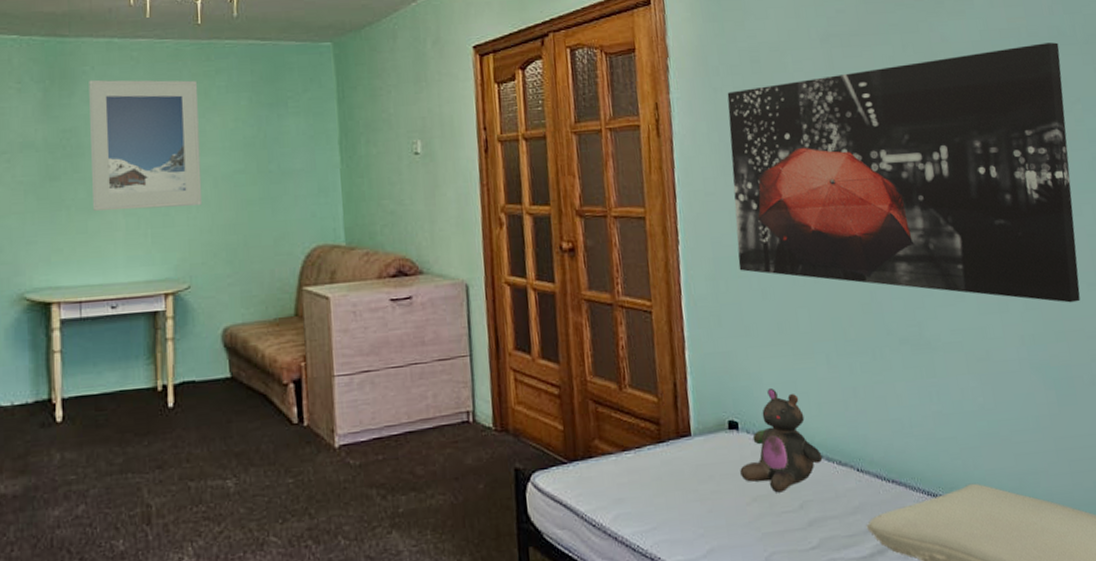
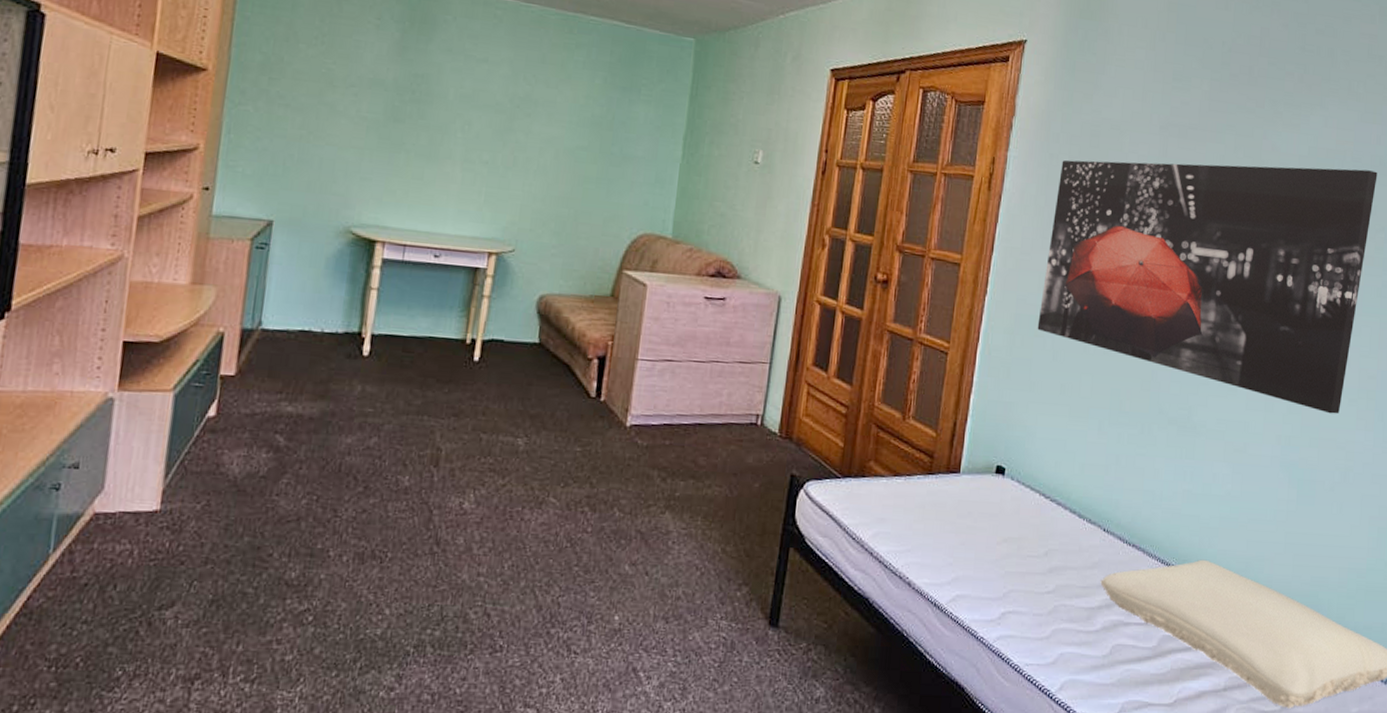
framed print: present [89,79,203,211] -> none [432,29,557,175]
stuffed bear: present [740,387,823,493] -> none [997,442,1075,538]

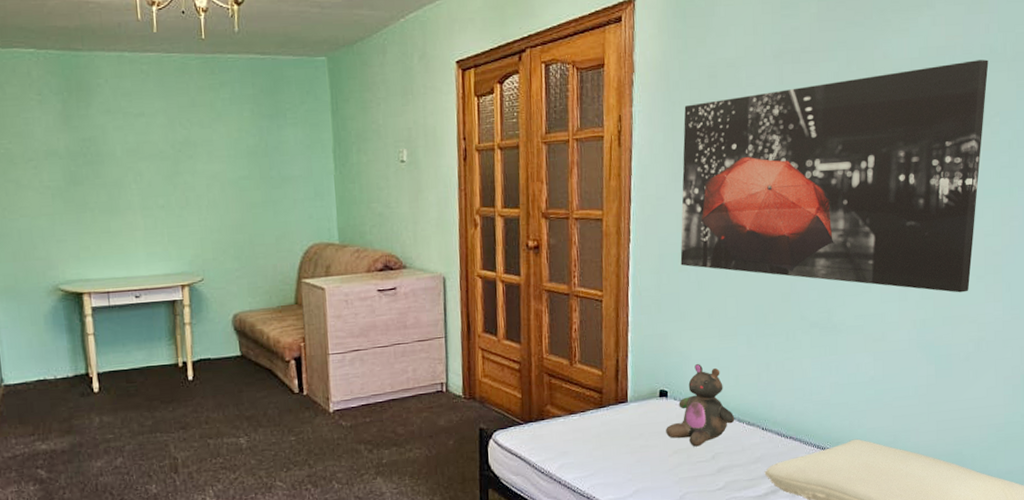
stuffed bear: none [997,442,1075,538] -> present [666,363,735,447]

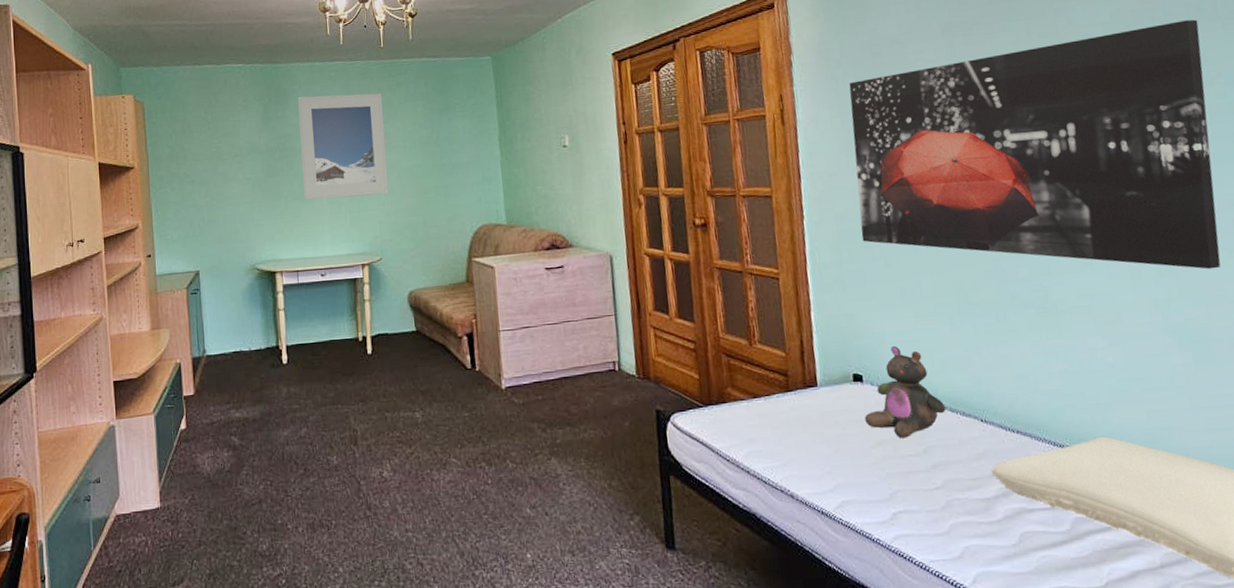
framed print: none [103,92,212,213] -> present [298,93,389,200]

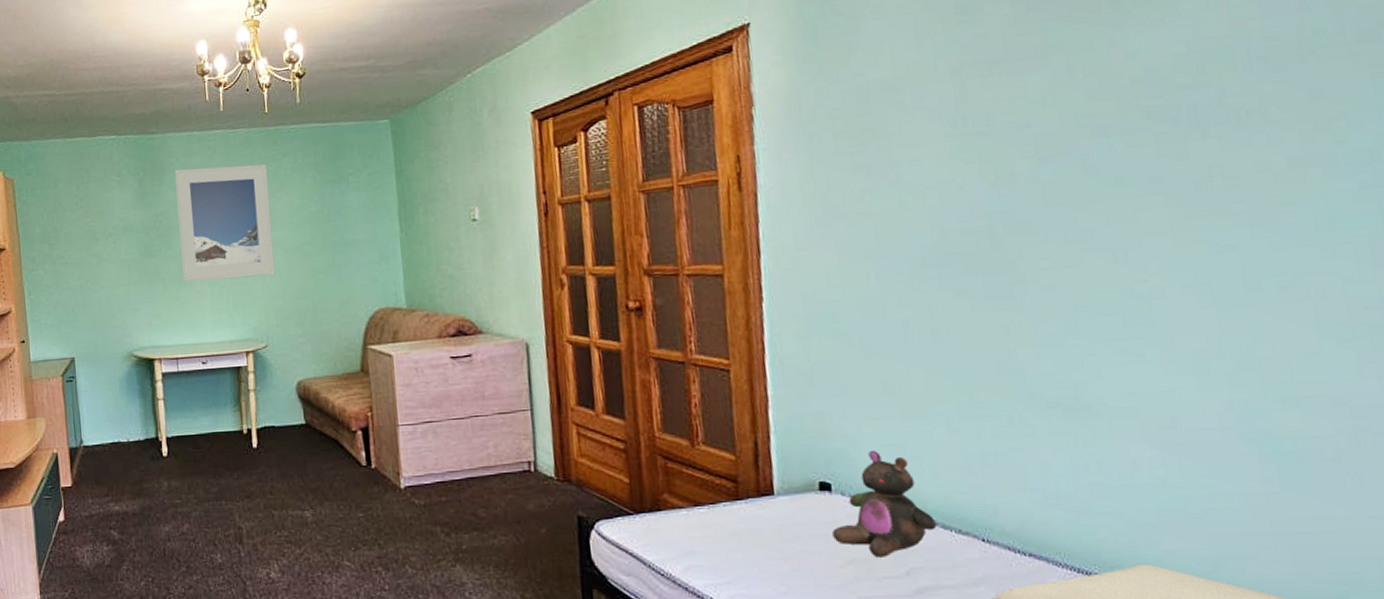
wall art: present [849,19,1221,270] -> none [825,45,1326,364]

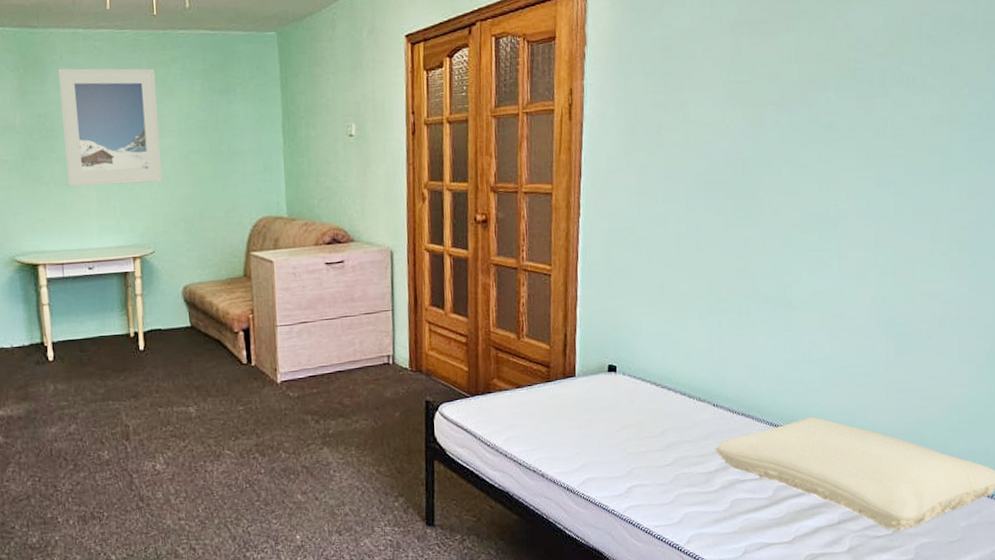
stuffed bear: present [832,450,937,558] -> none [614,338,685,422]

